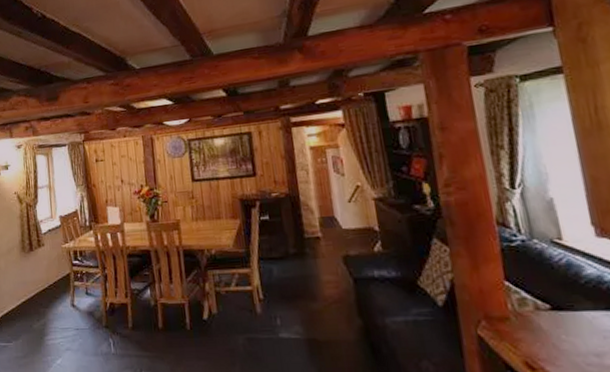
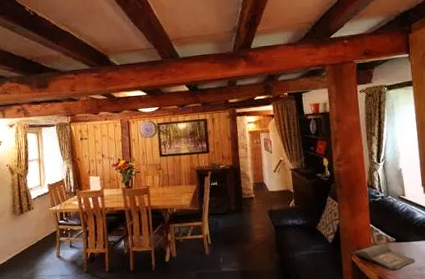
hardback book: none [474,312,589,355] -> present [350,244,416,271]

